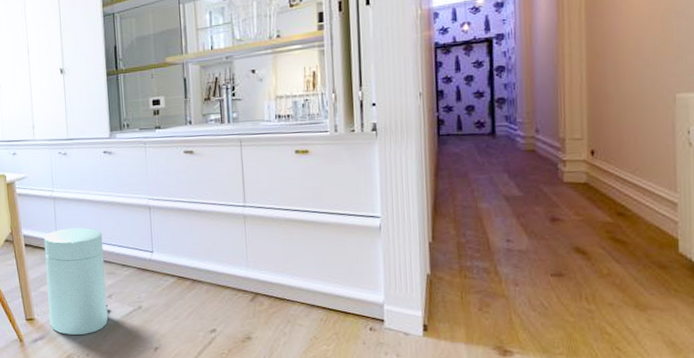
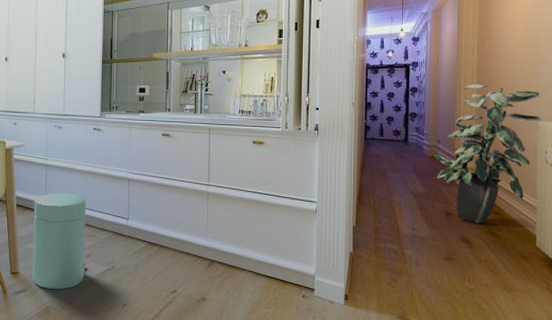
indoor plant: none [531,53,682,230] -> present [434,84,543,224]

